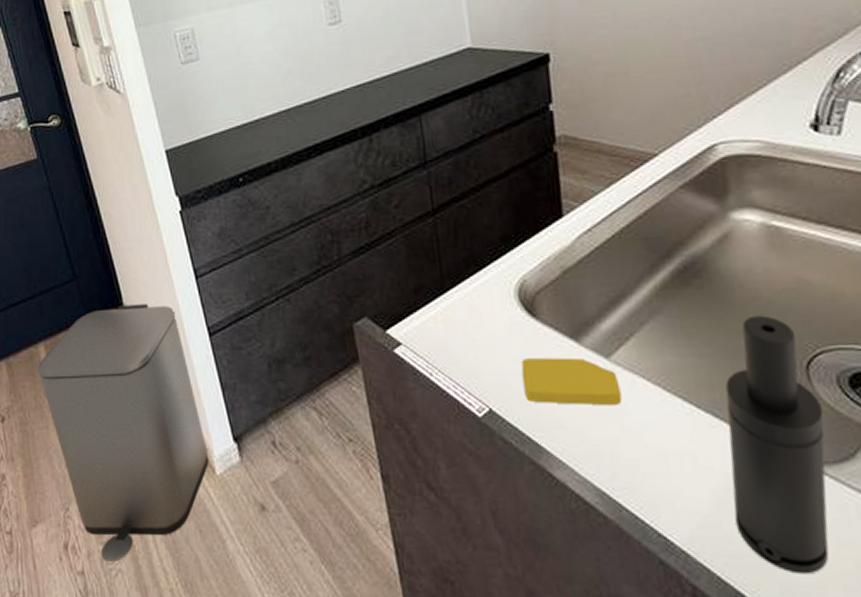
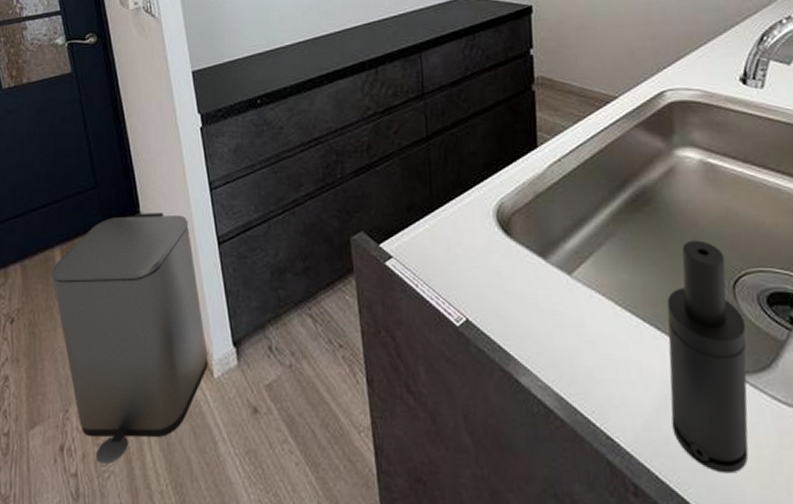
sponge: present [521,357,622,406] -> none [496,273,581,318]

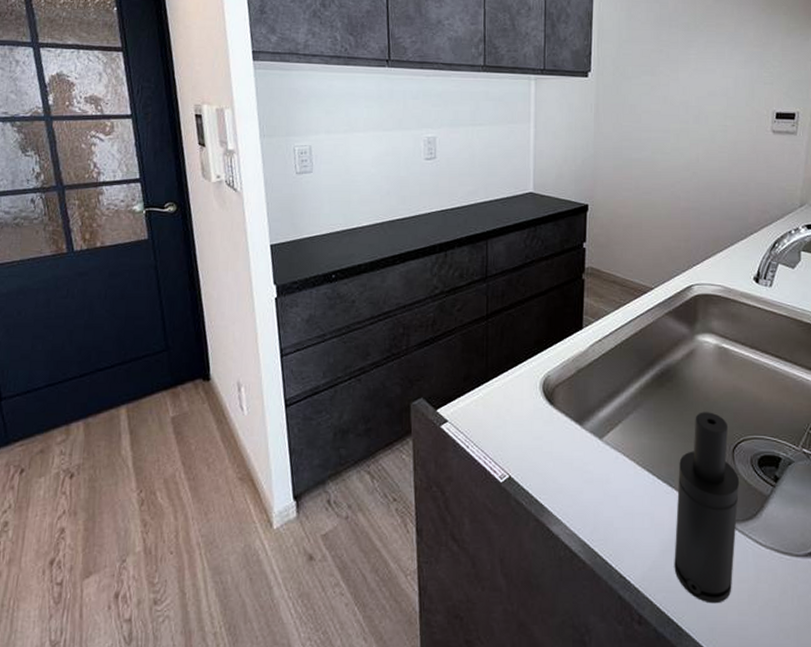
pedal bin: present [51,213,208,464] -> none [116,376,269,609]

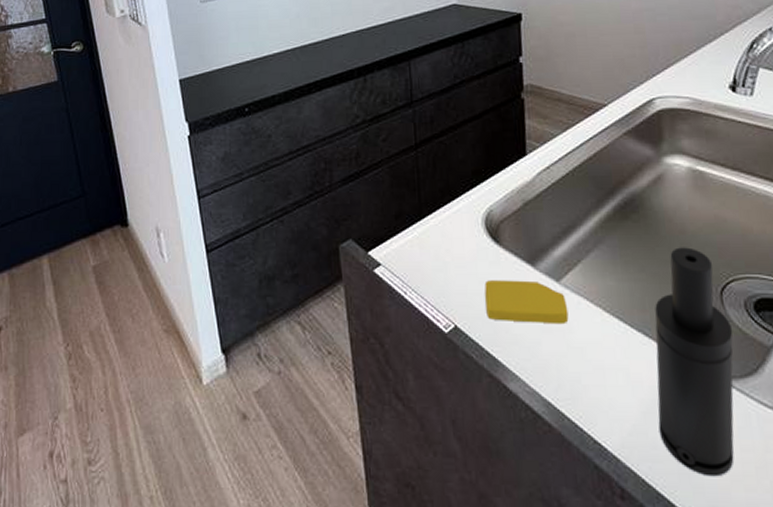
sponge: none [538,437,607,476] -> present [484,280,569,325]

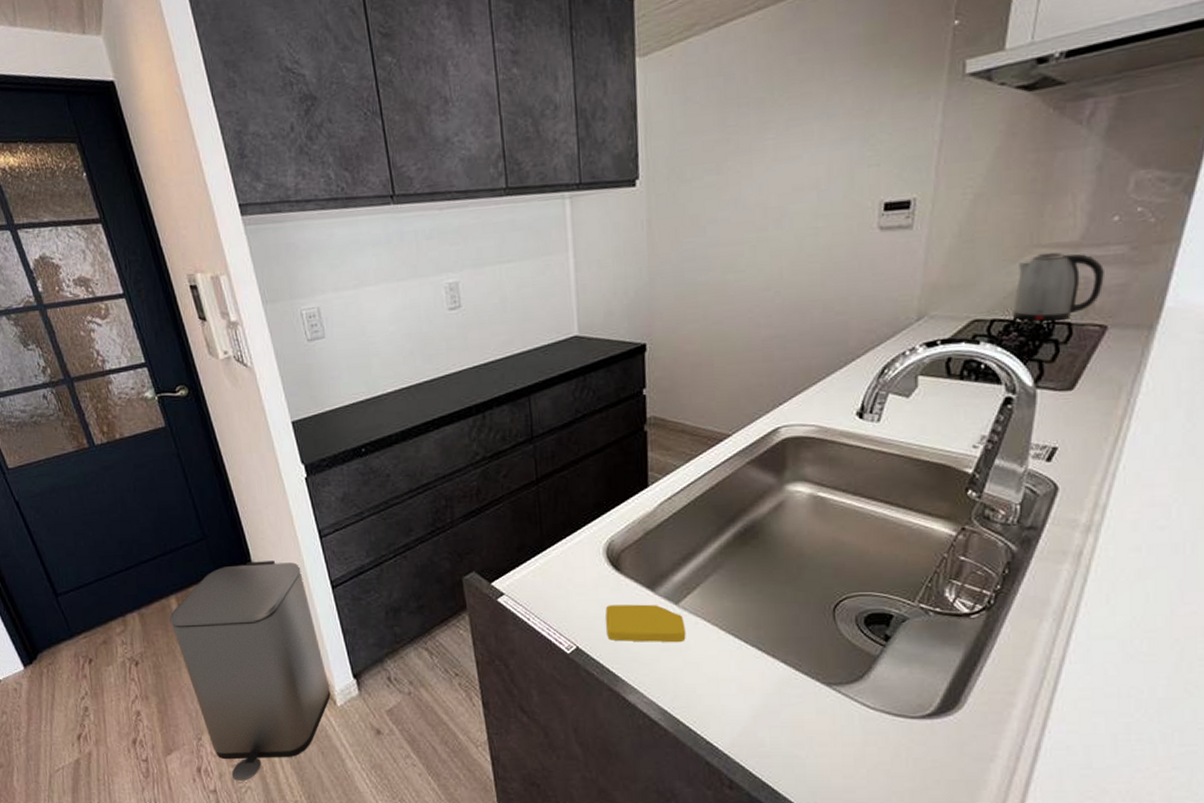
pedal bin: none [39,221,197,470] -> present [169,561,331,781]
soap dispenser: present [655,247,734,477] -> none [767,569,843,768]

